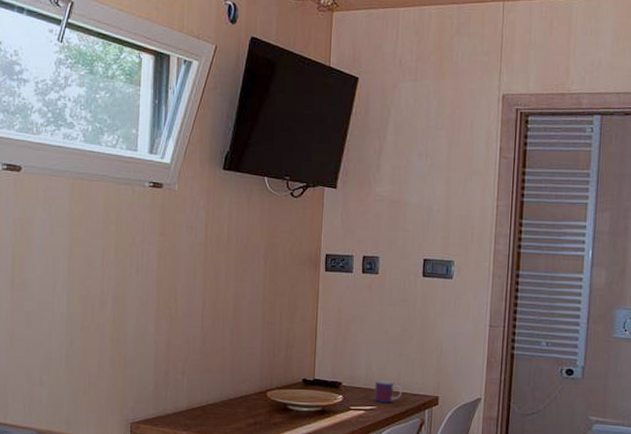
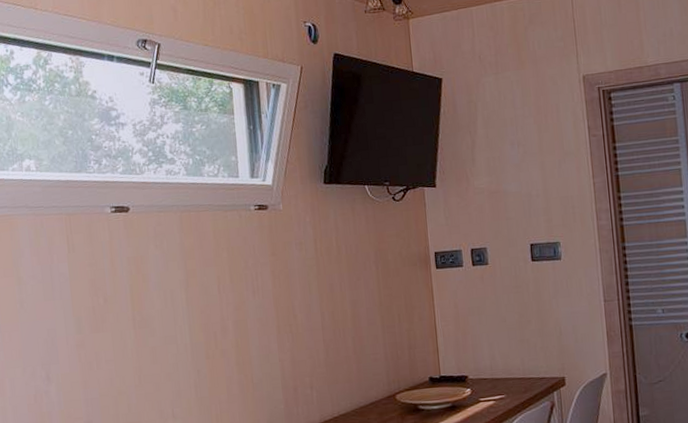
mug: present [374,380,402,403] -> none [501,368,528,391]

